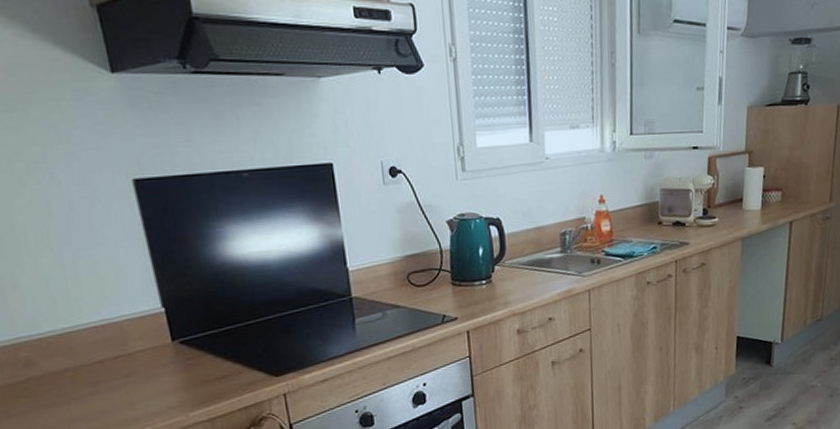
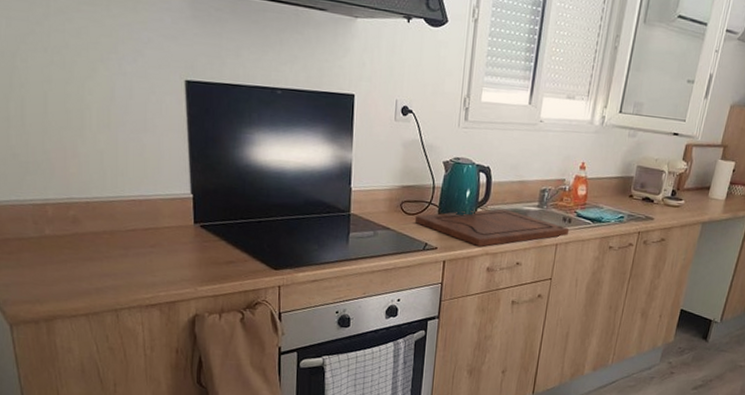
cutting board: none [426,261,601,309] -> present [414,208,570,247]

